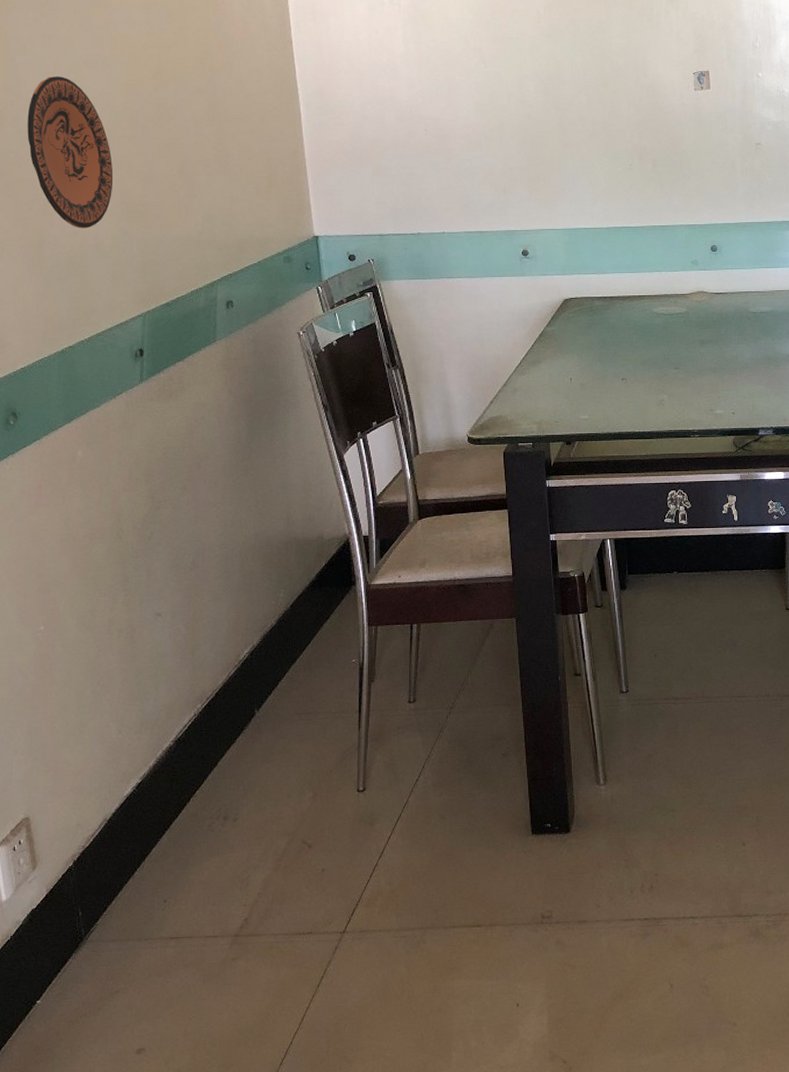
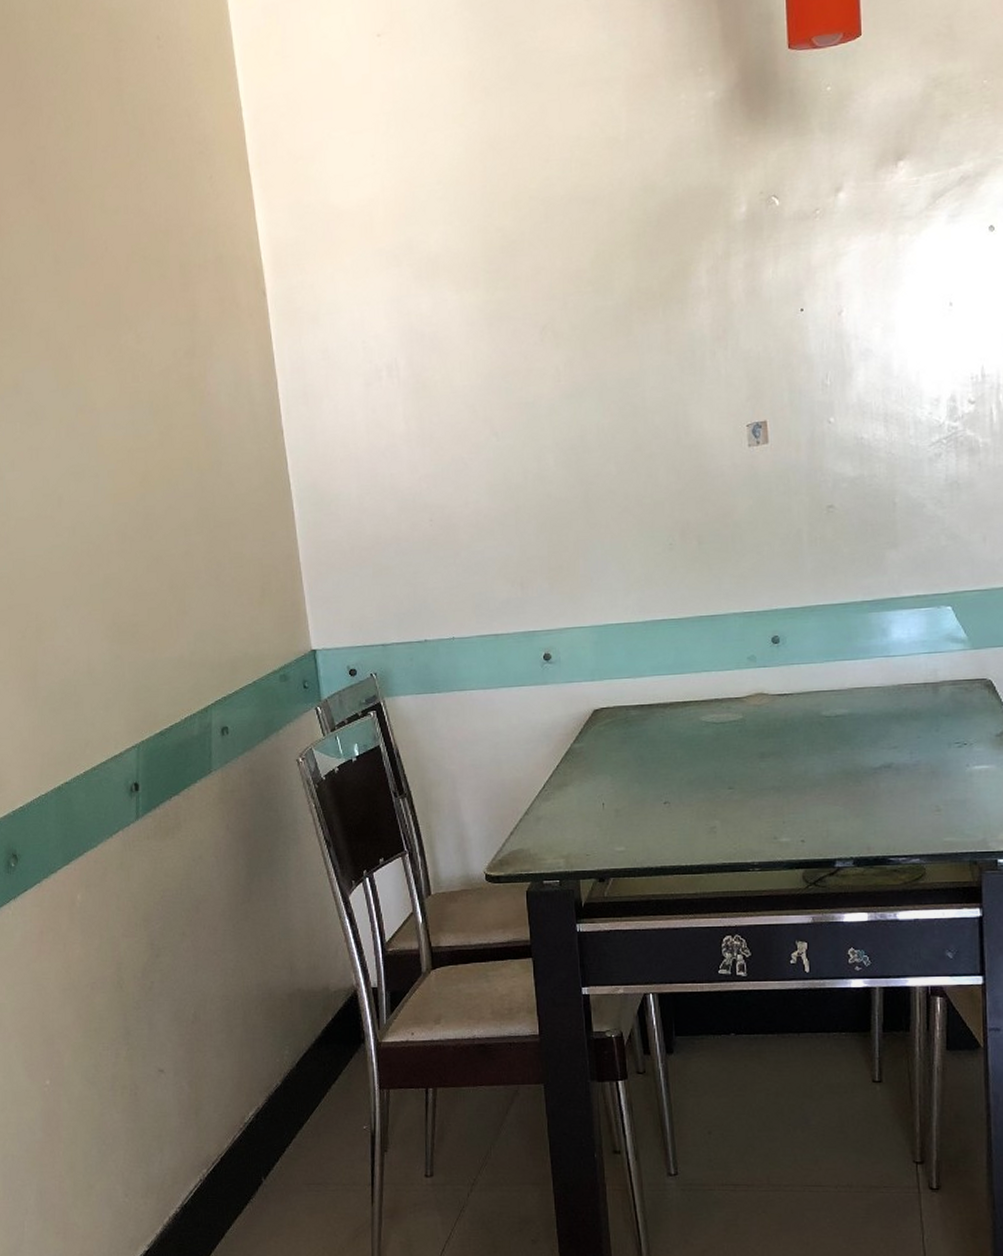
decorative plate: present [27,76,114,228] -> none [18,491,104,655]

